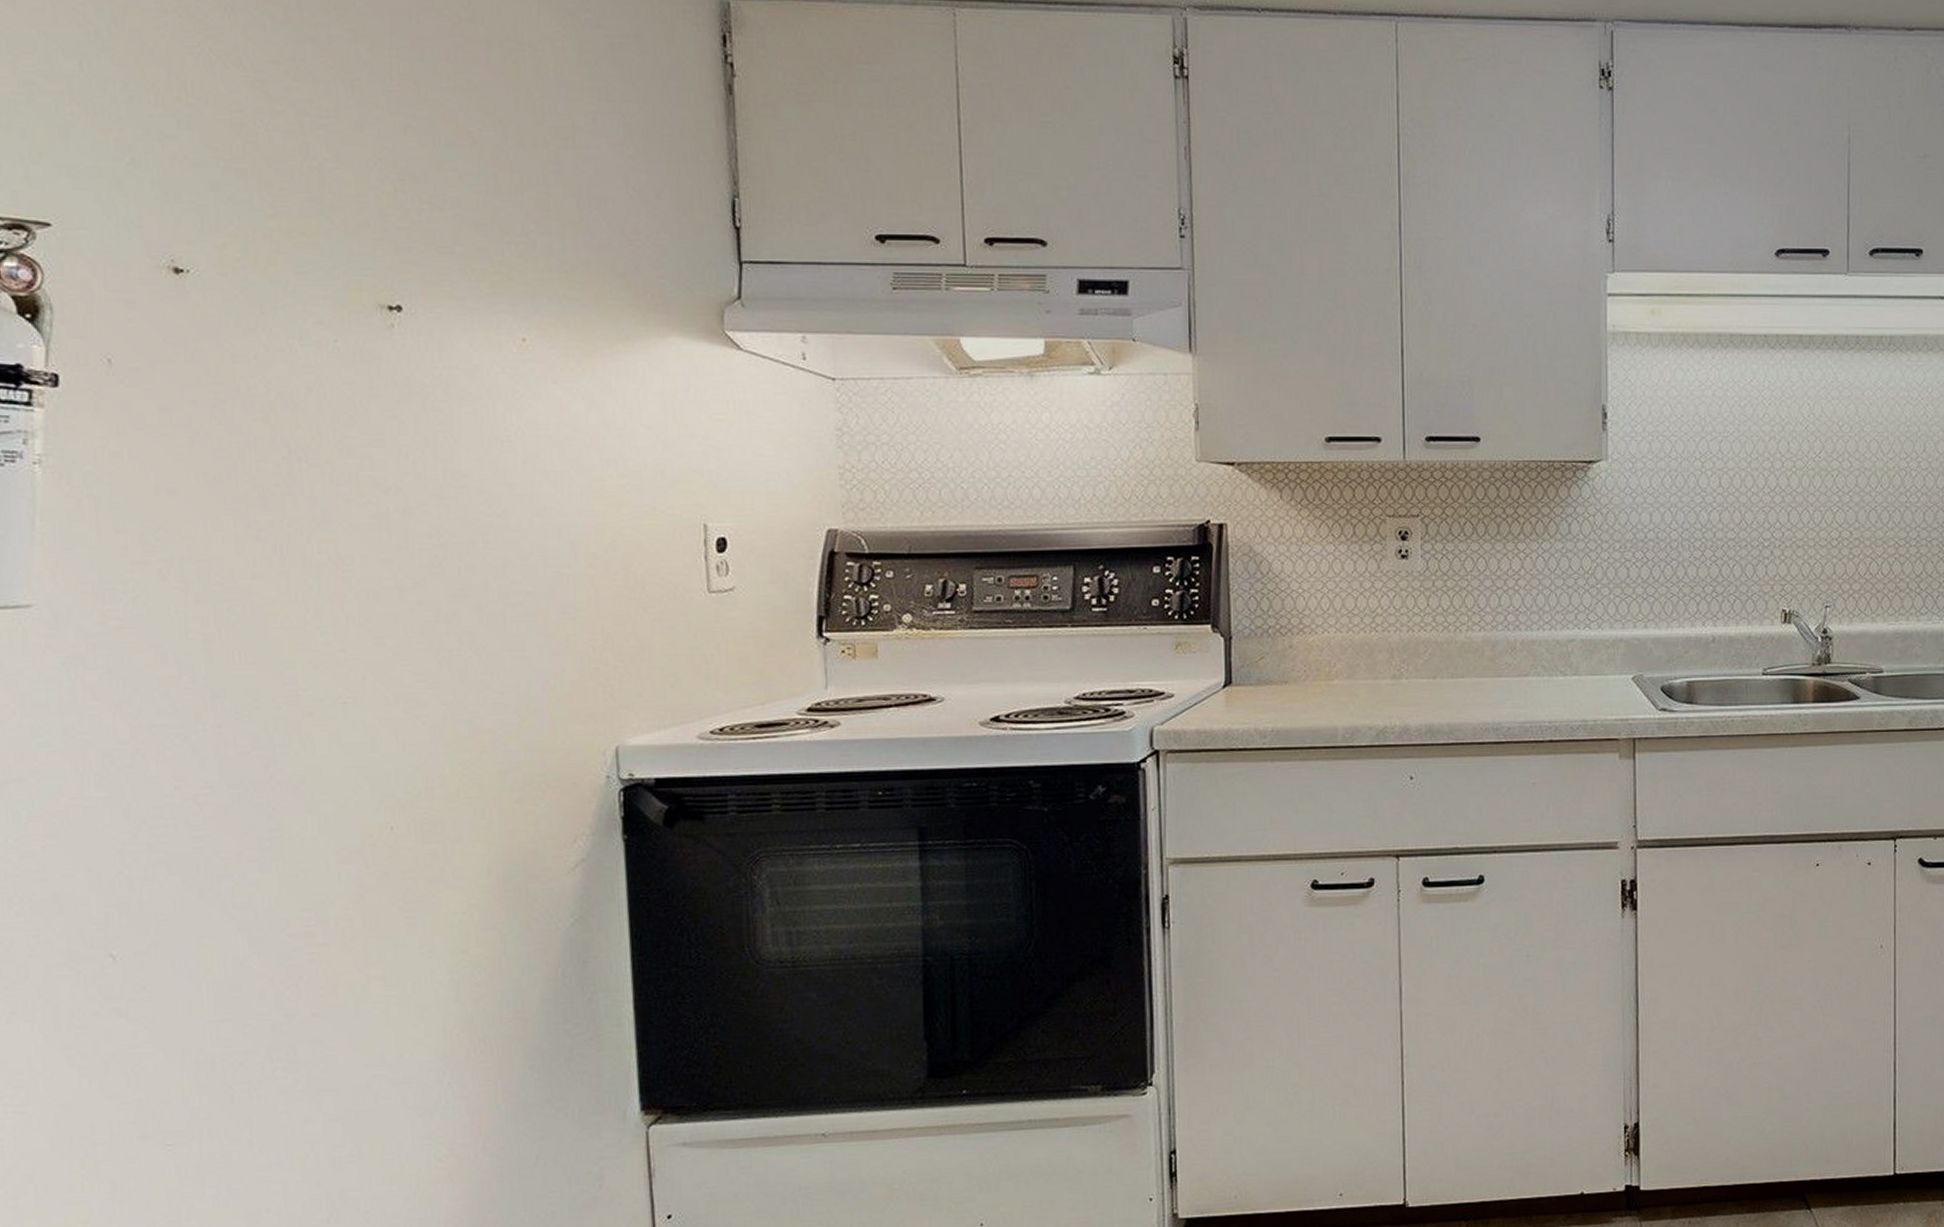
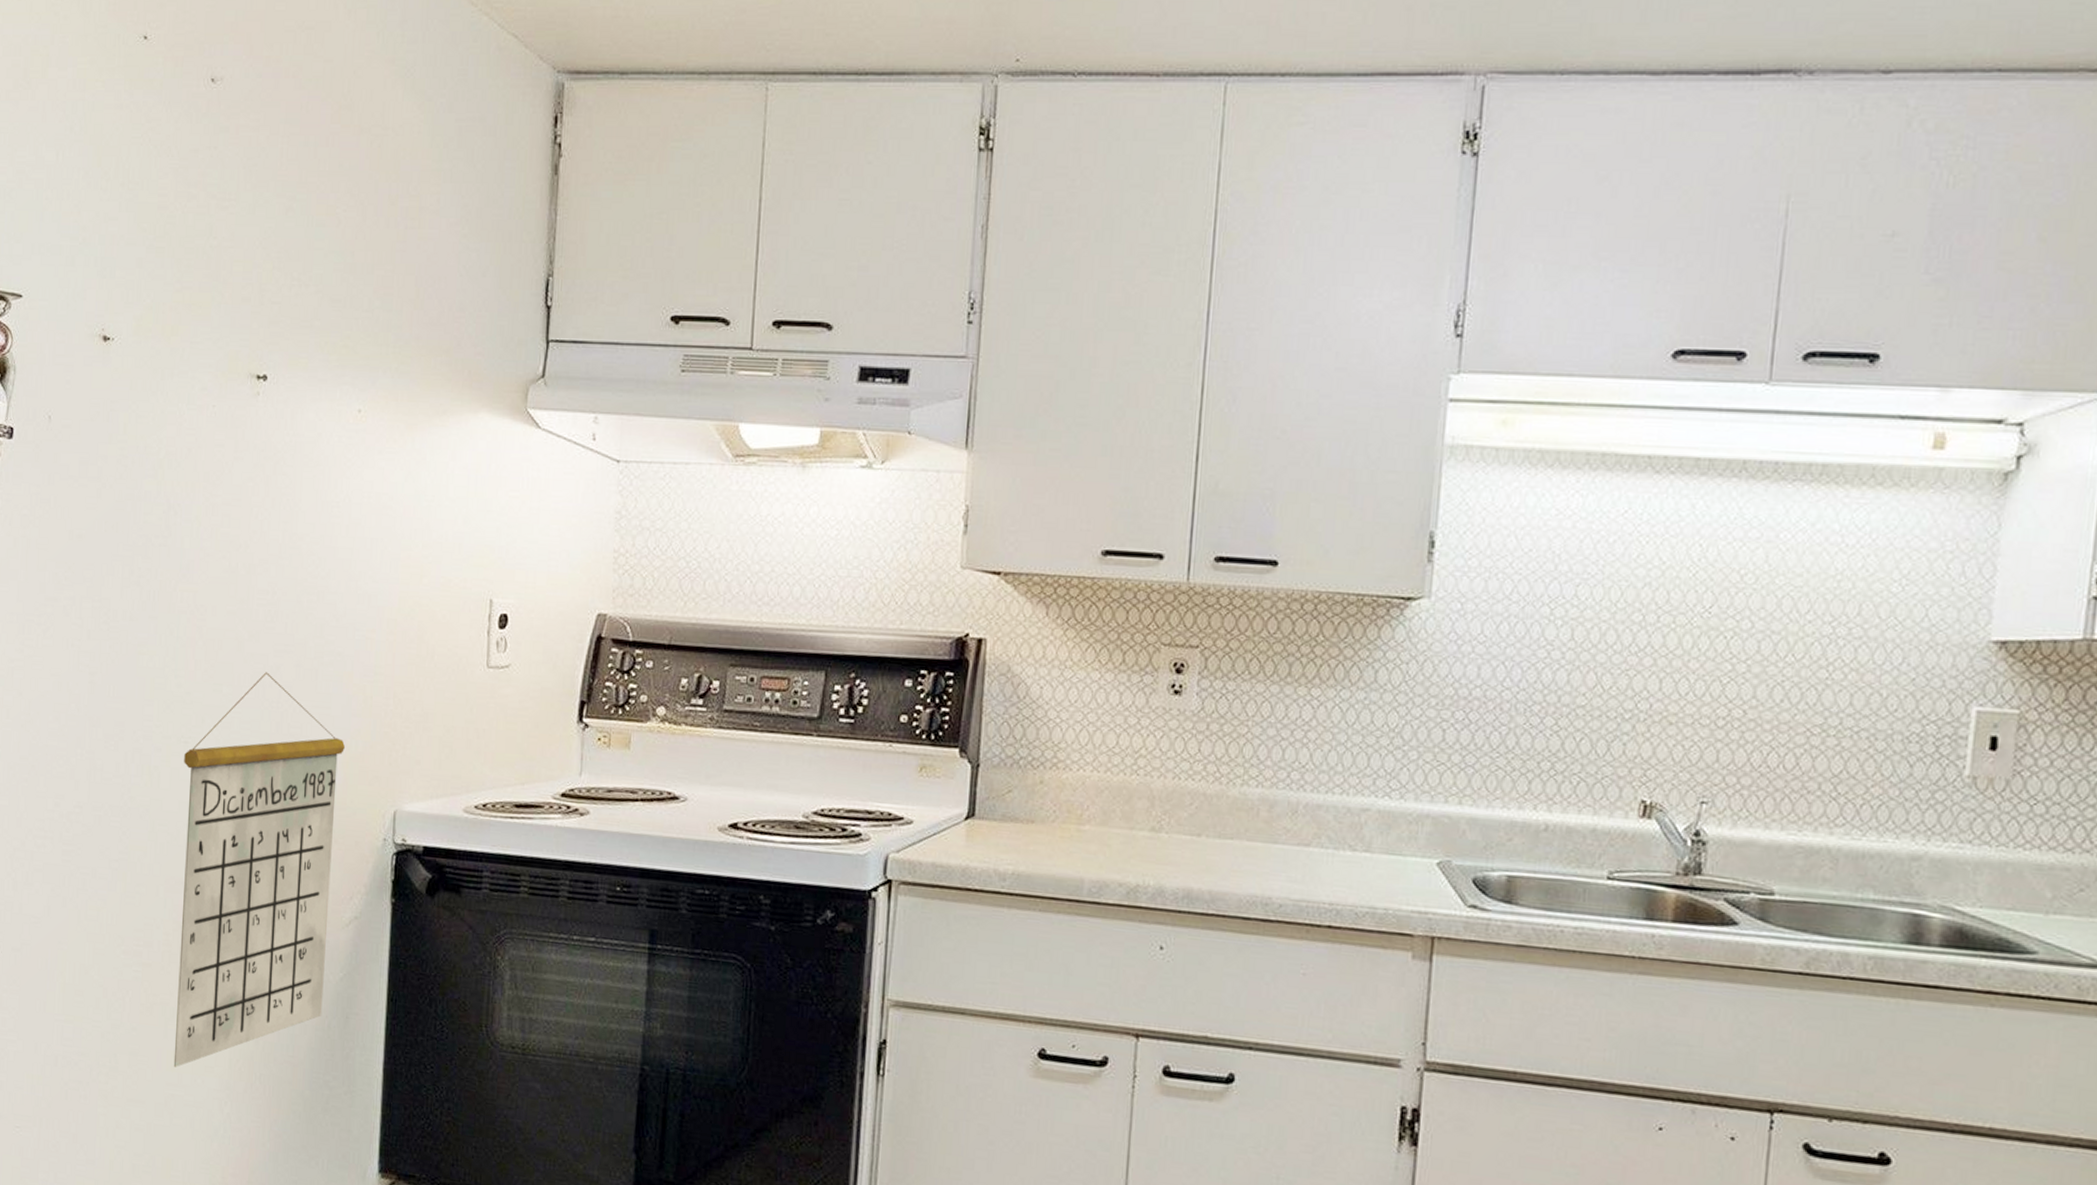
calendar: none [344,619,554,1046] -> present [173,672,345,1067]

